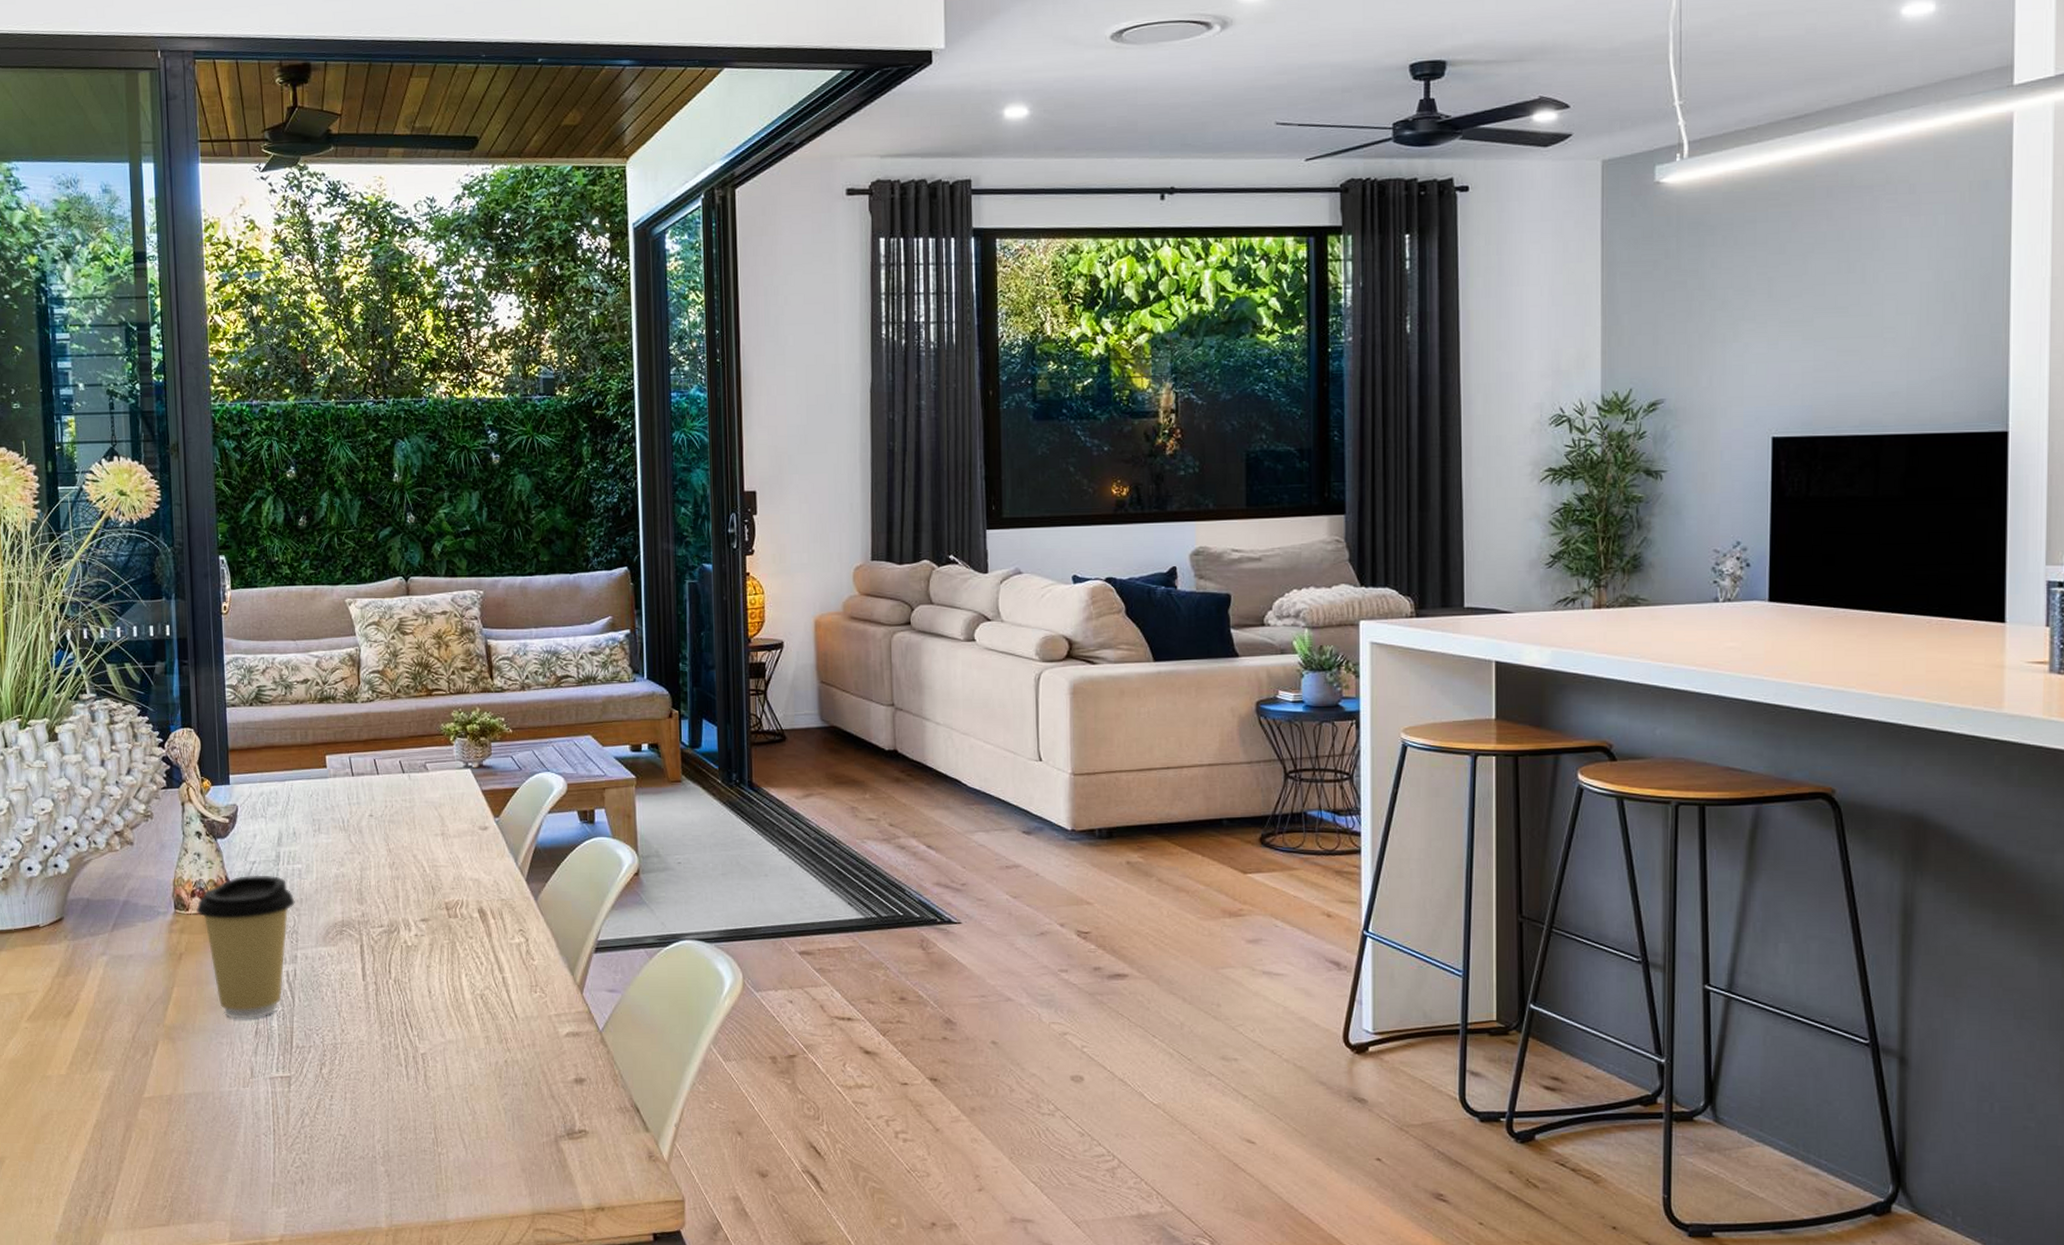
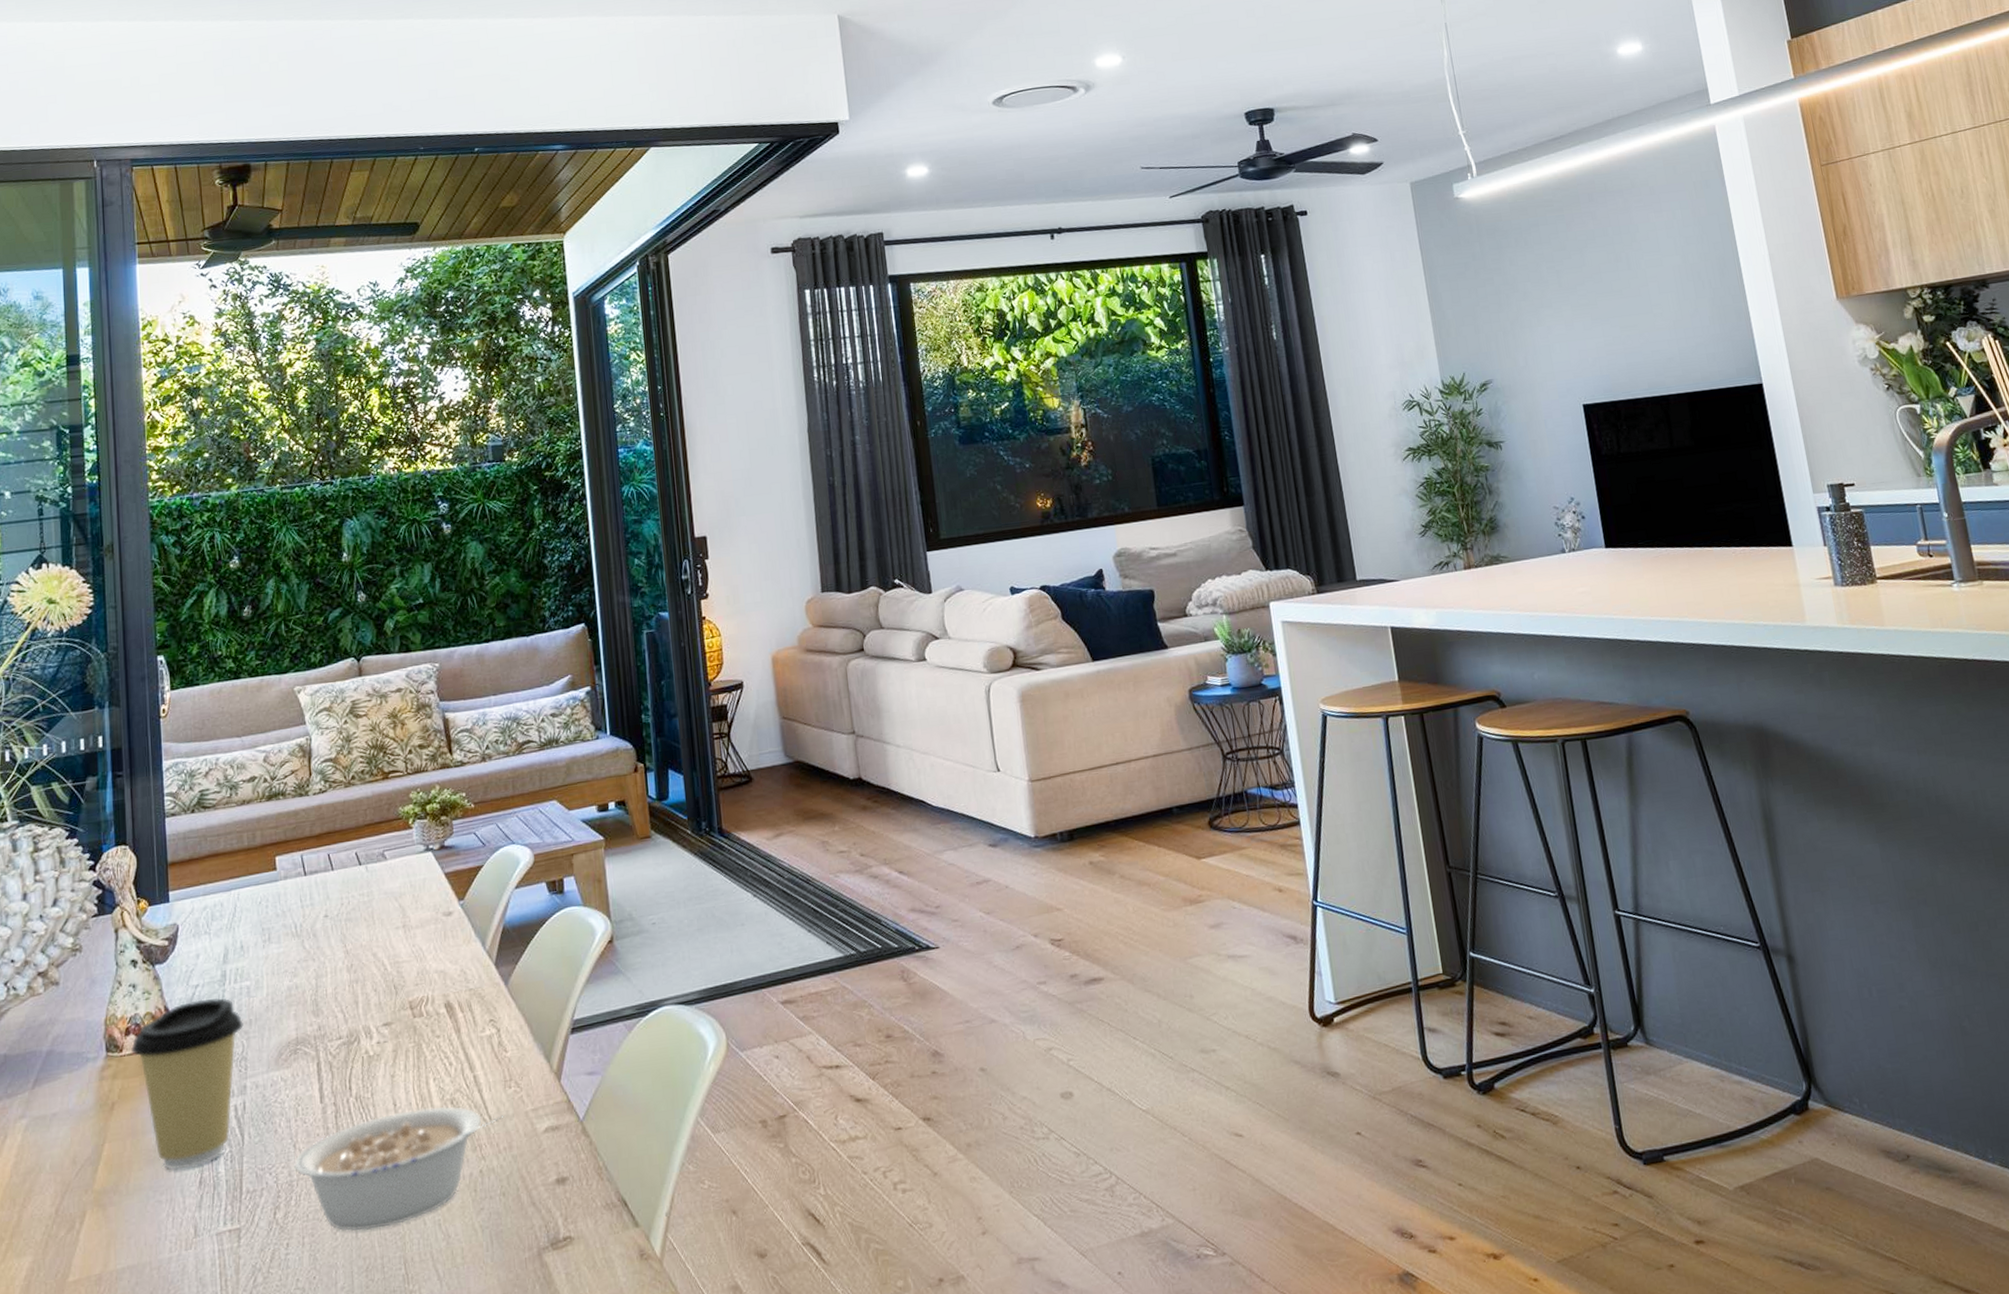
legume: none [338,999,528,1096] -> present [294,1106,503,1232]

